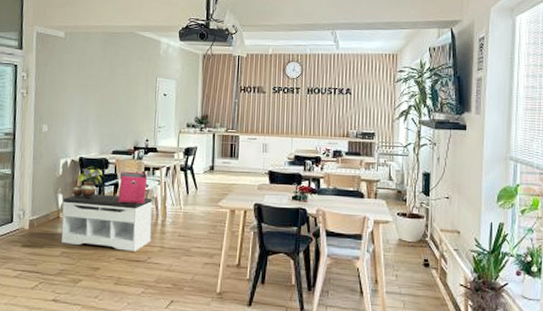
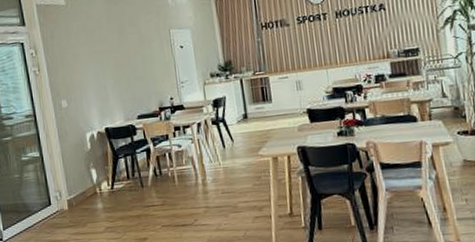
bench: present [61,193,152,251] -> none [96,158,195,219]
potted plant: present [73,166,104,198] -> none [105,135,133,169]
storage bin: present [118,171,148,203] -> none [150,132,181,168]

